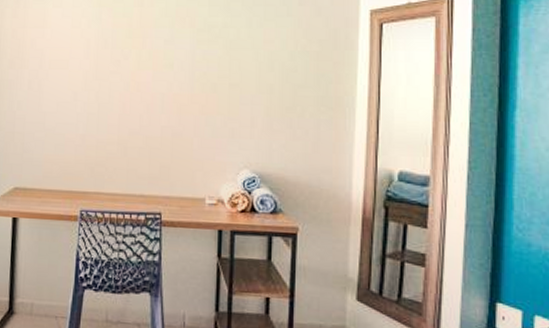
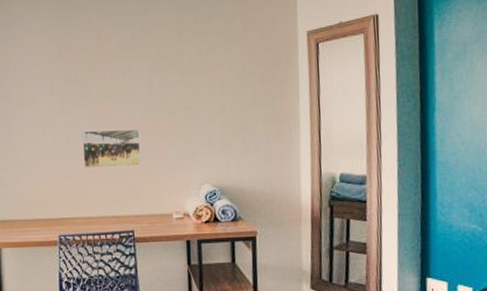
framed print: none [113,100,177,144] -> present [82,128,141,169]

